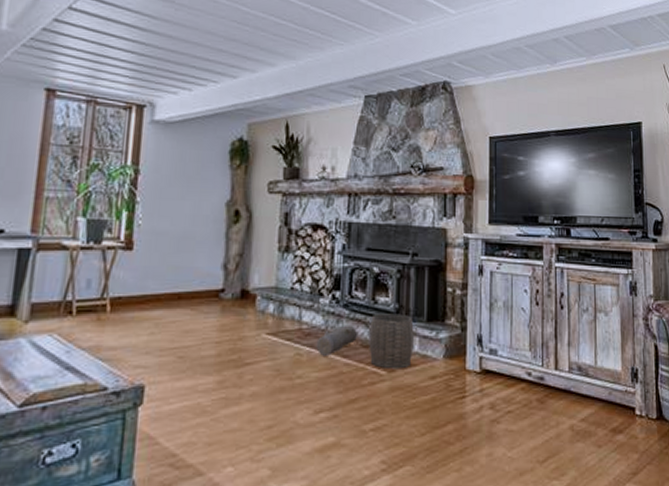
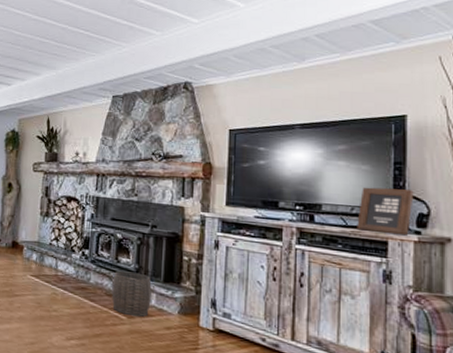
decorative log: present [316,325,357,356] -> none [68,276,102,298]
picture frame: none [606,196,651,246] -> present [357,187,414,237]

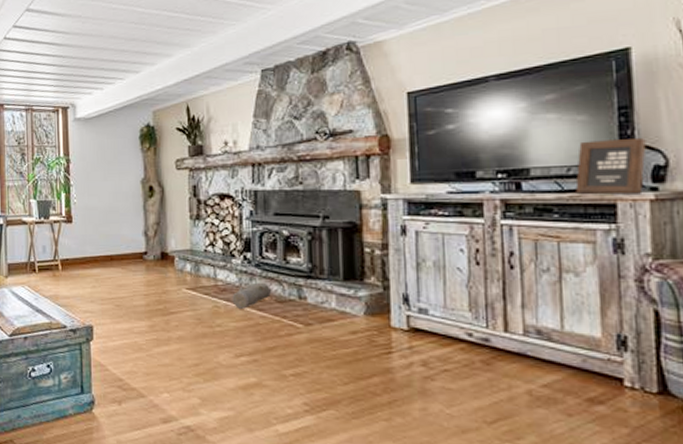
decorative log: none [68,276,102,298] -> present [232,282,271,309]
woven basket: present [112,270,152,317] -> none [282,272,331,324]

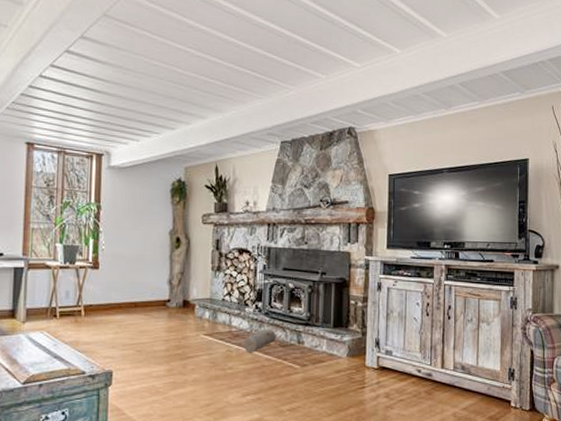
picture frame: present [575,138,646,196] -> none [491,224,533,267]

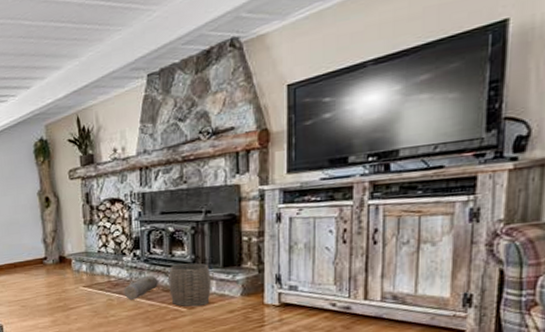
woven basket: none [285,320,323,365] -> present [168,263,211,307]

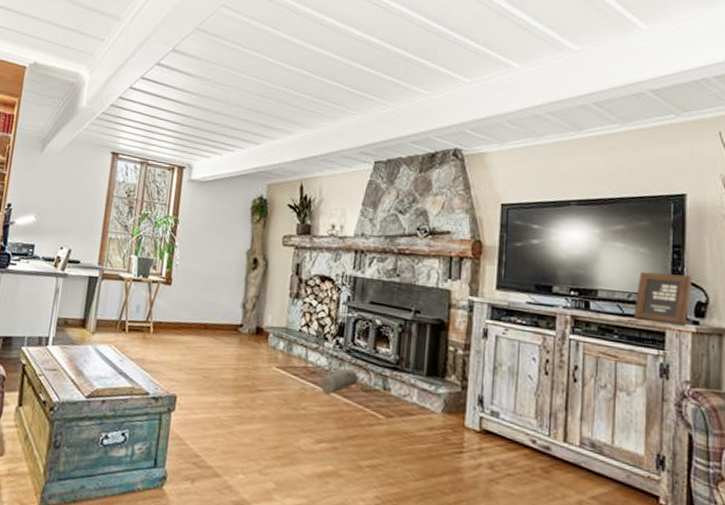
woven basket: present [168,263,211,307] -> none [368,362,413,416]
picture frame: none [440,110,512,171] -> present [633,271,692,327]

